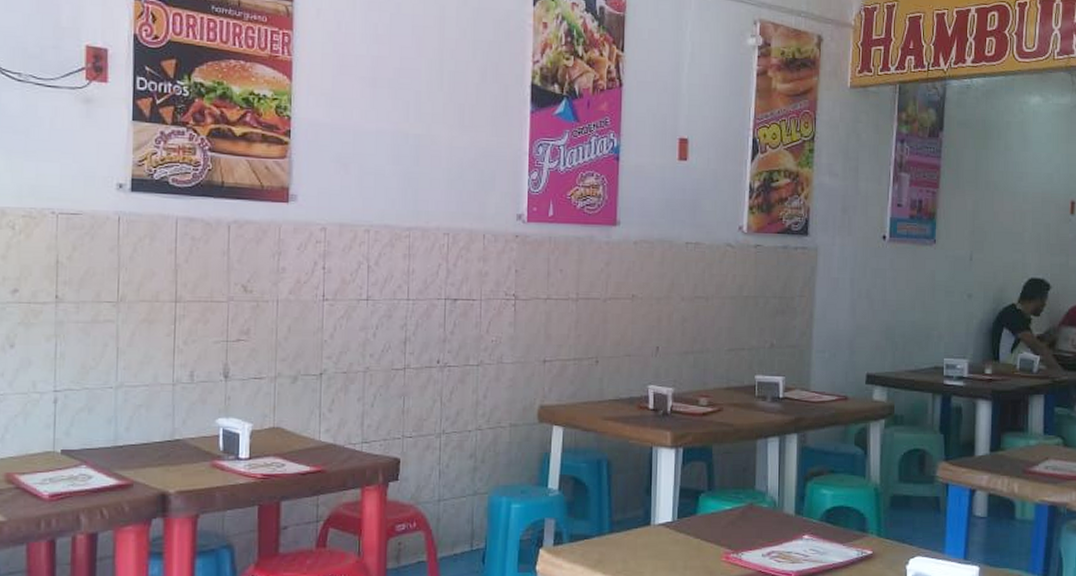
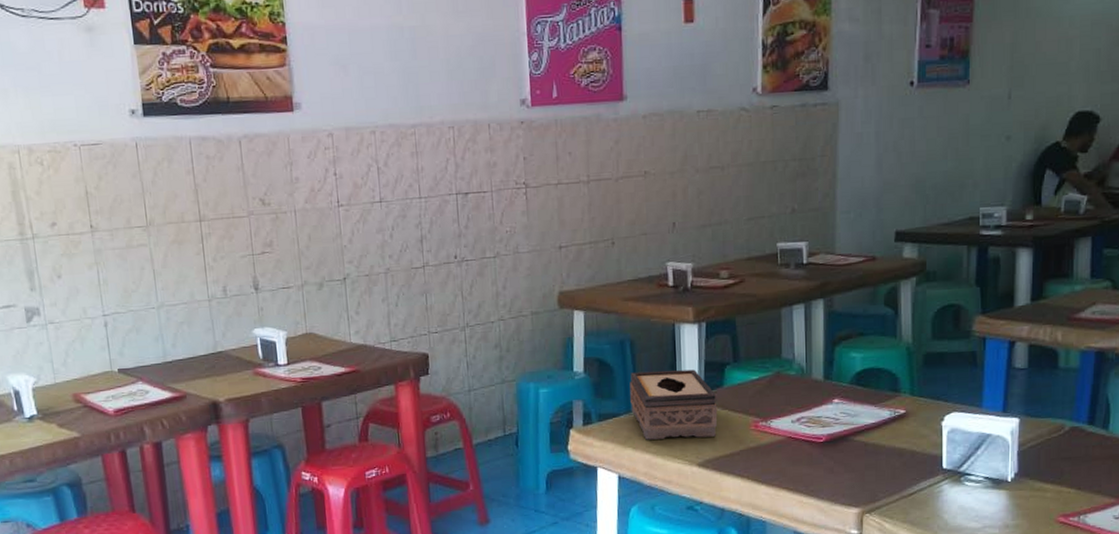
tissue box: none [603,493,690,566] -> present [630,369,718,440]

